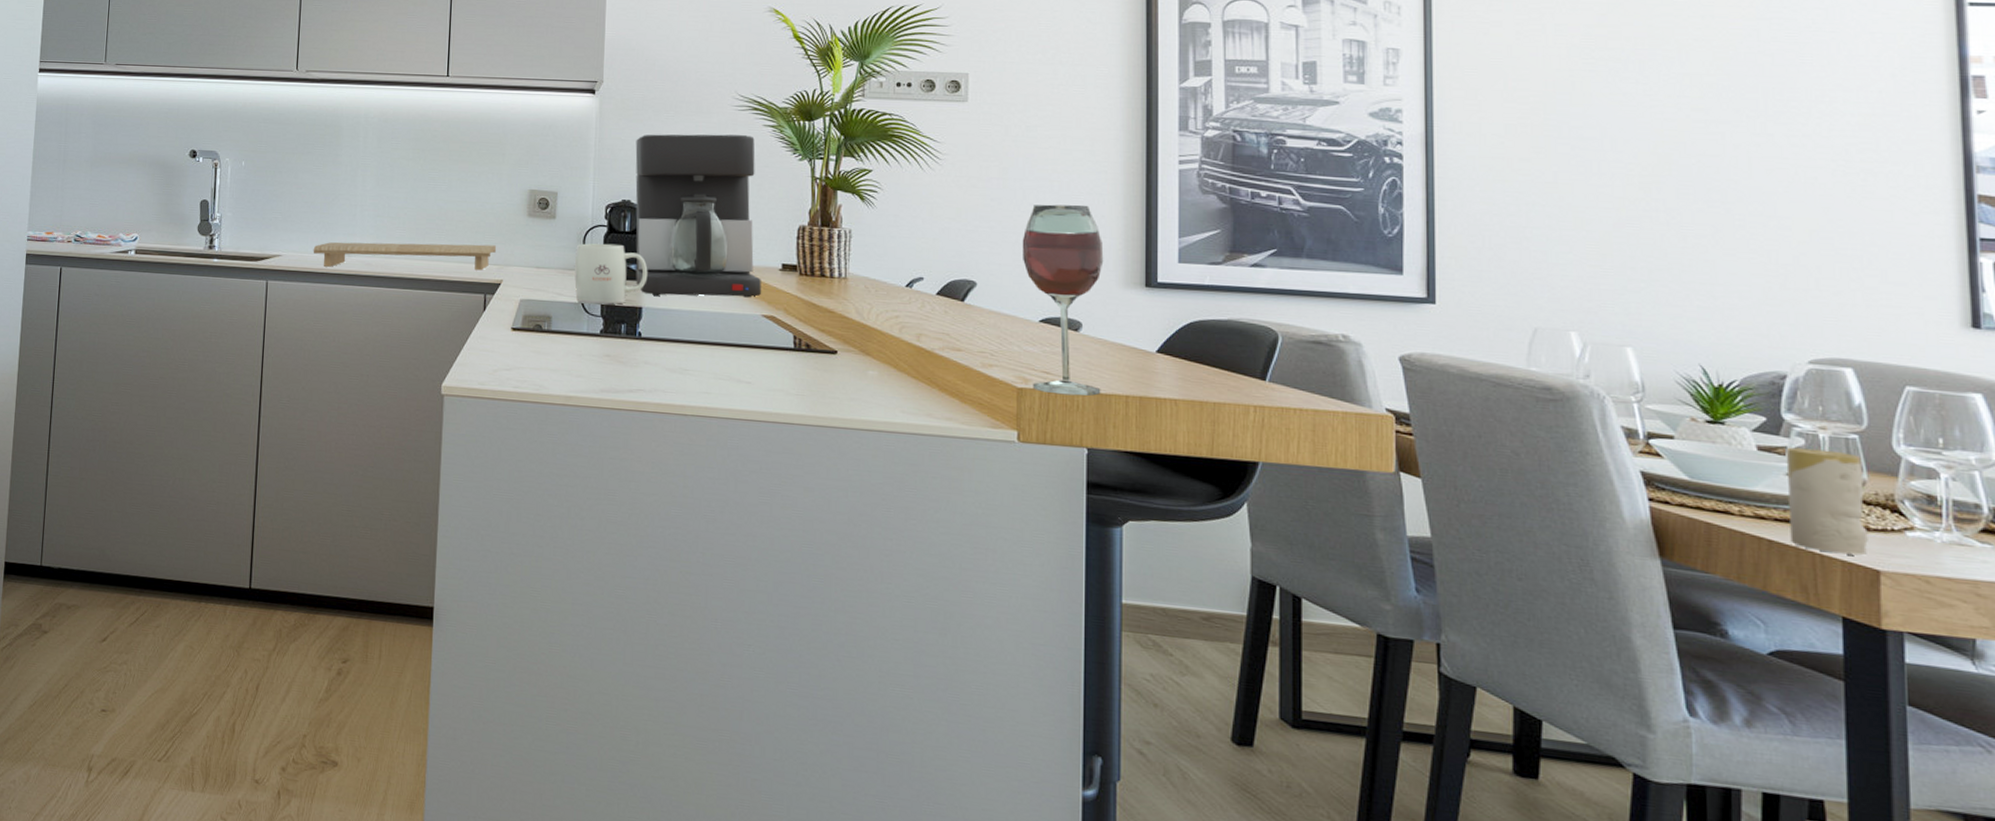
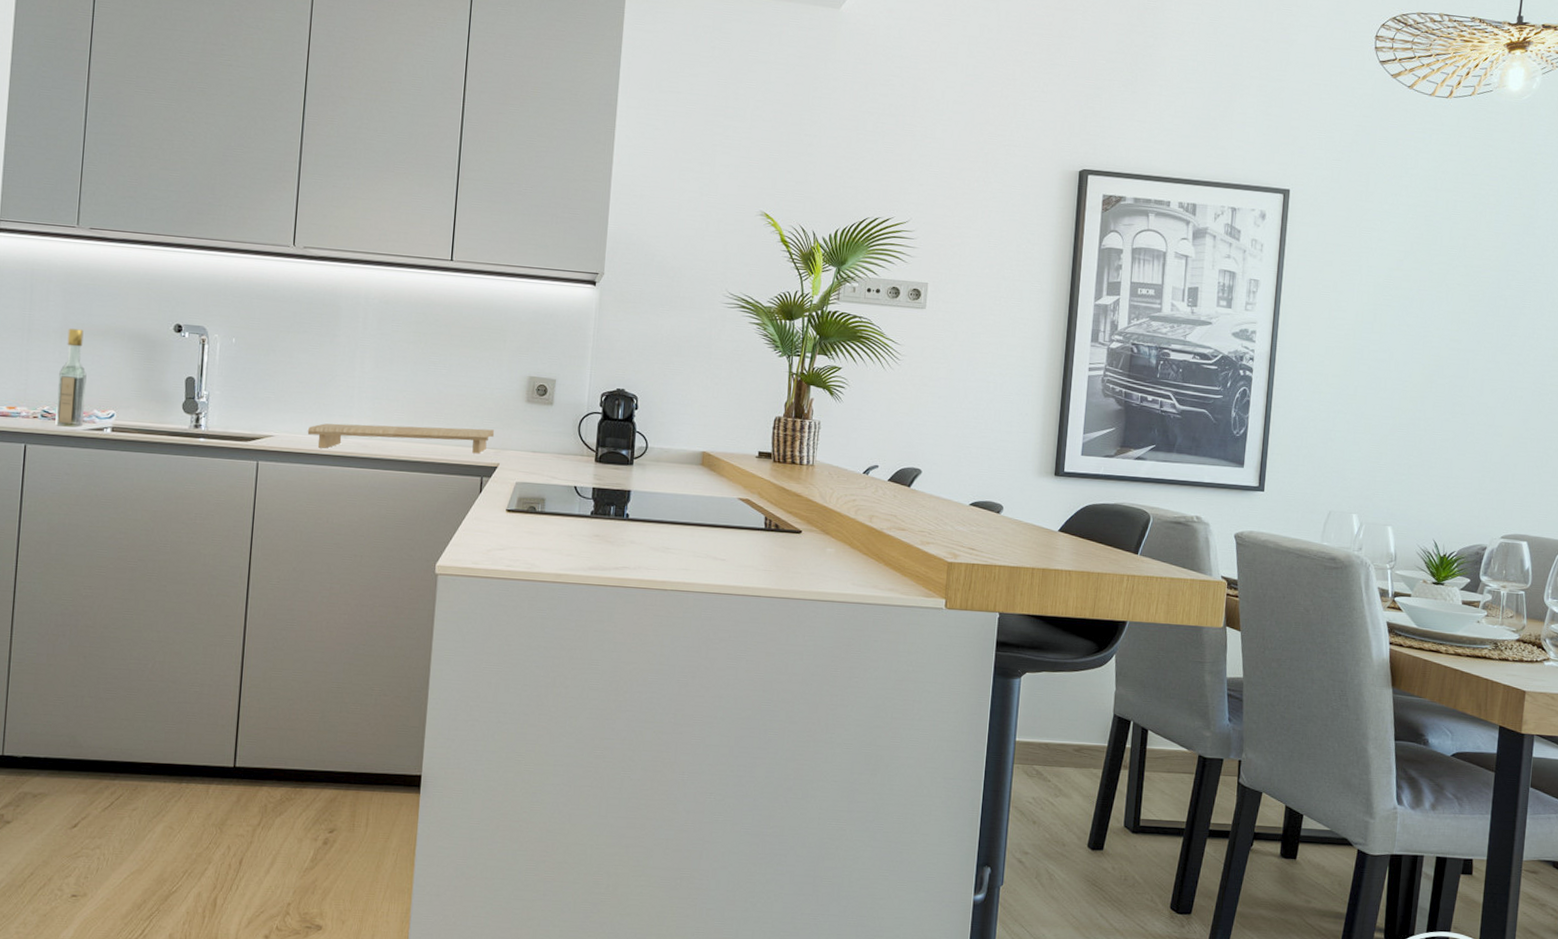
bottle: none [86,158,113,251] -> present [55,328,87,428]
mug: present [574,243,648,305] -> none [568,429,638,488]
coffee maker: present [635,134,762,298] -> none [626,326,741,483]
wineglass: present [1022,204,1104,397] -> none [960,402,1025,569]
candle: present [1785,447,1868,556] -> none [1474,601,1524,681]

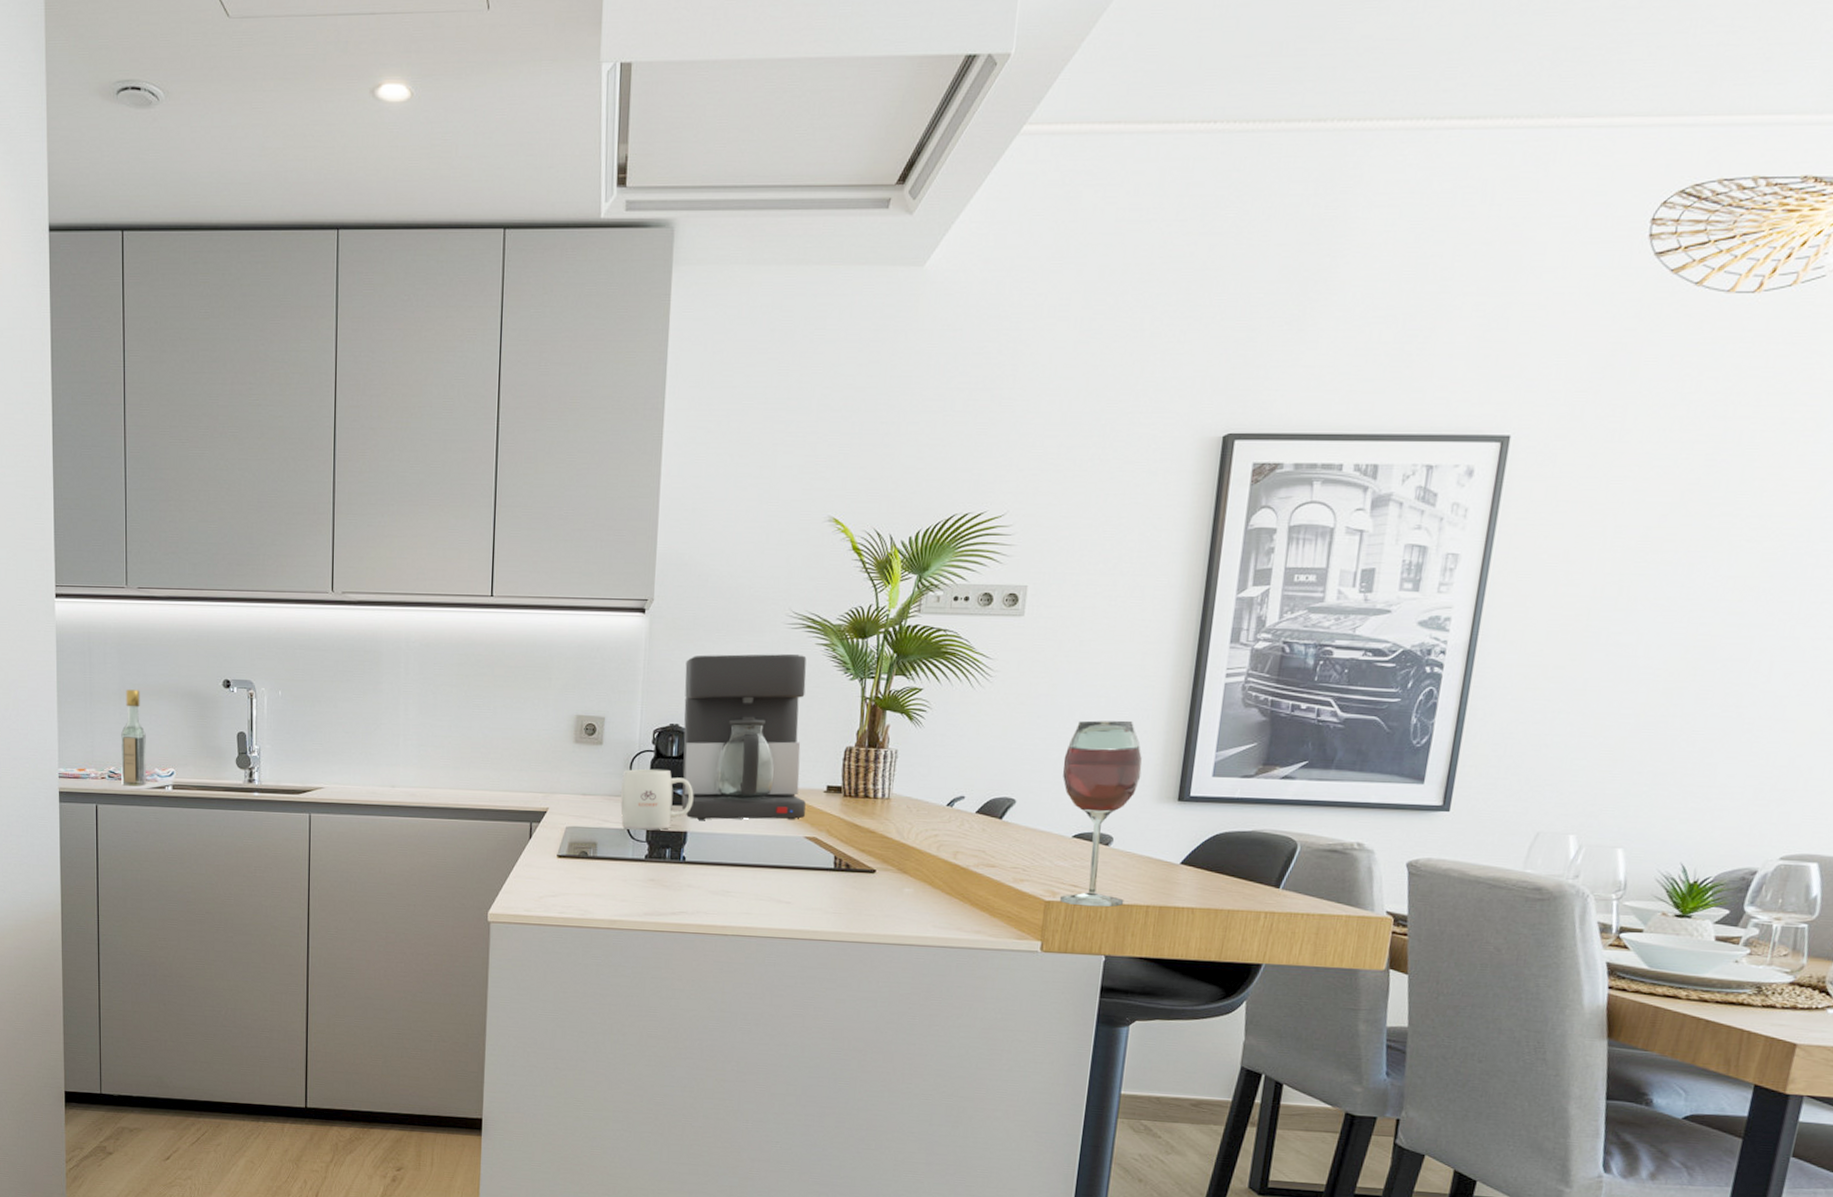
cutting board: present [307,423,495,454] -> none [356,772,543,799]
mug: none [568,429,638,488] -> present [620,769,694,830]
coffee maker: none [626,326,741,483] -> present [681,654,807,820]
wineglass: none [960,402,1025,569] -> present [1060,720,1143,908]

